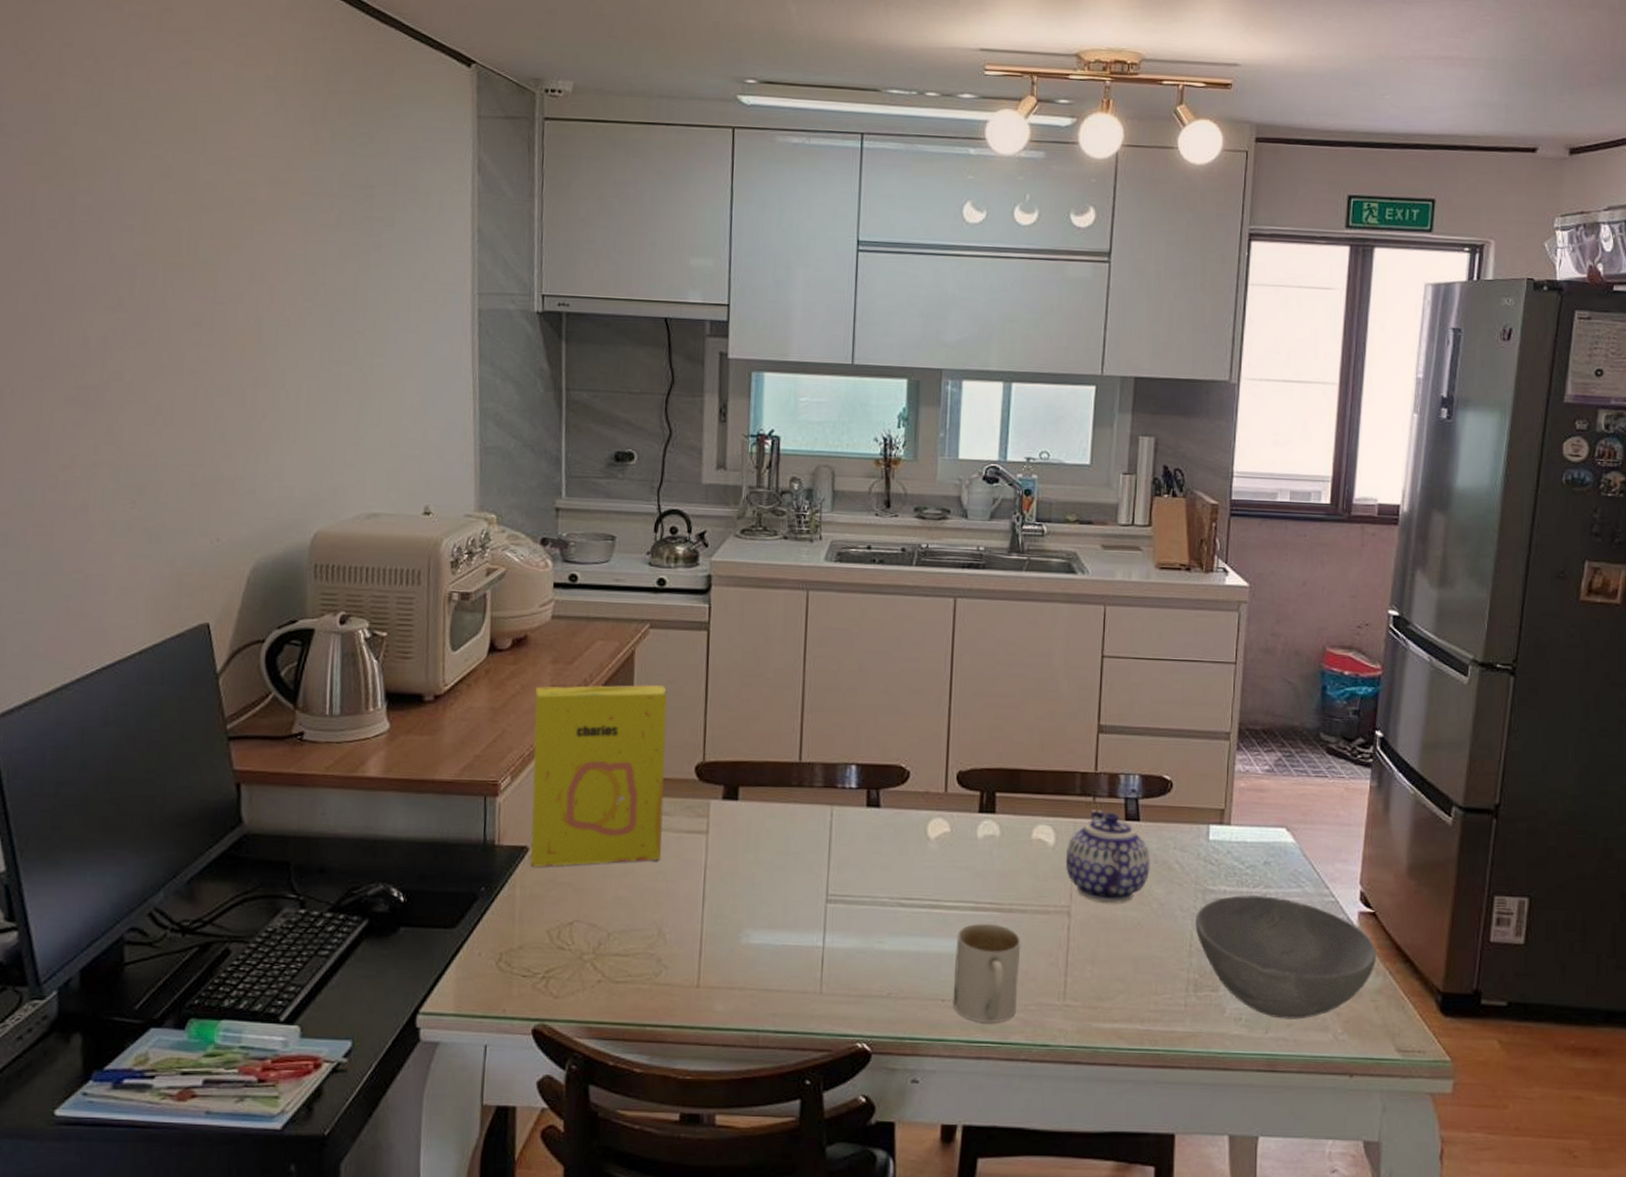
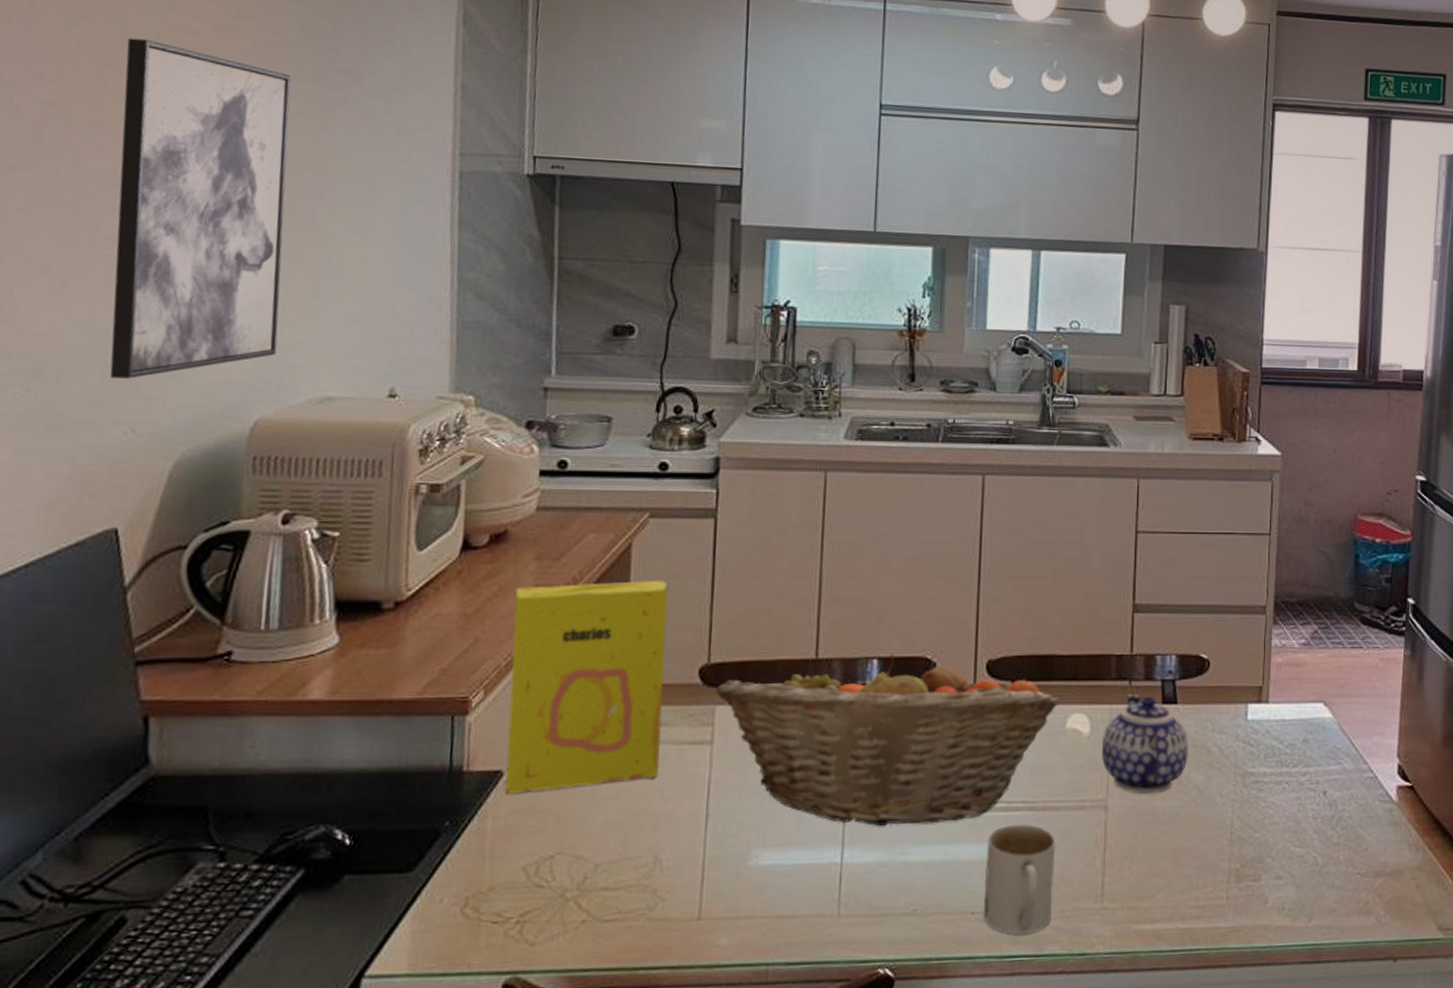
wall art: none [197,192,334,495] -> present [110,38,291,379]
fruit basket: none [710,761,1026,918] -> present [715,654,1060,827]
bowl: present [1195,895,1377,1019] -> none [1235,775,1416,905]

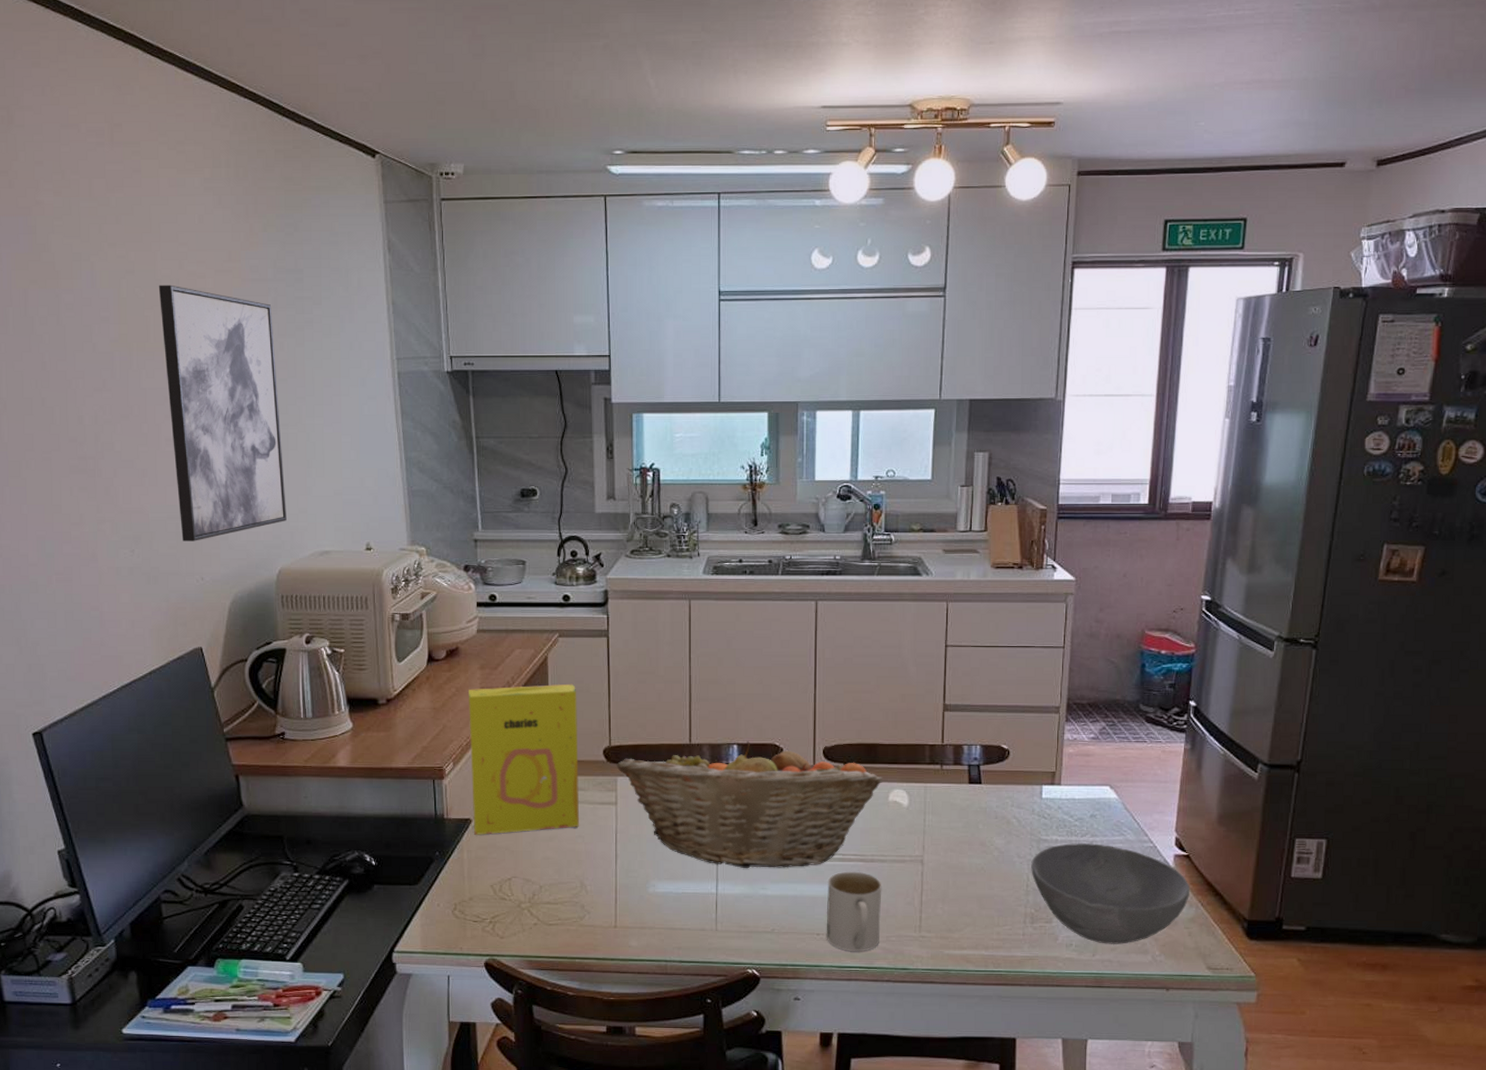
teapot: present [1101,694,1189,795] -> none [918,776,991,853]
bowl: none [1235,775,1416,905] -> present [1031,843,1191,944]

